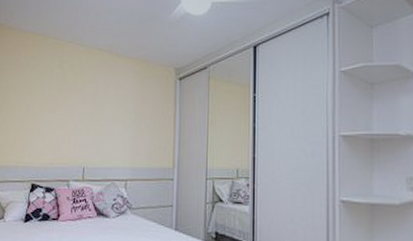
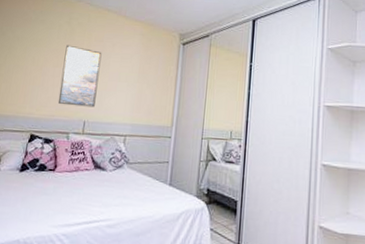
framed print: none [55,89,96,153] -> present [58,45,102,108]

